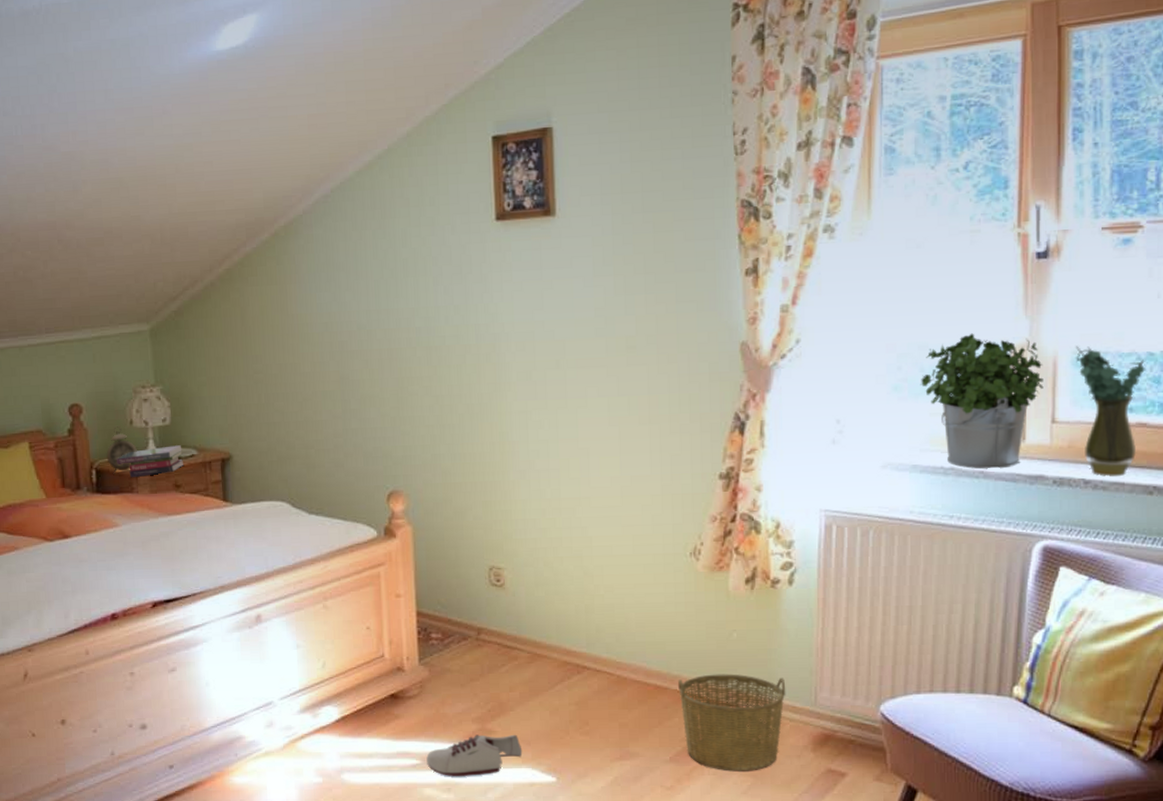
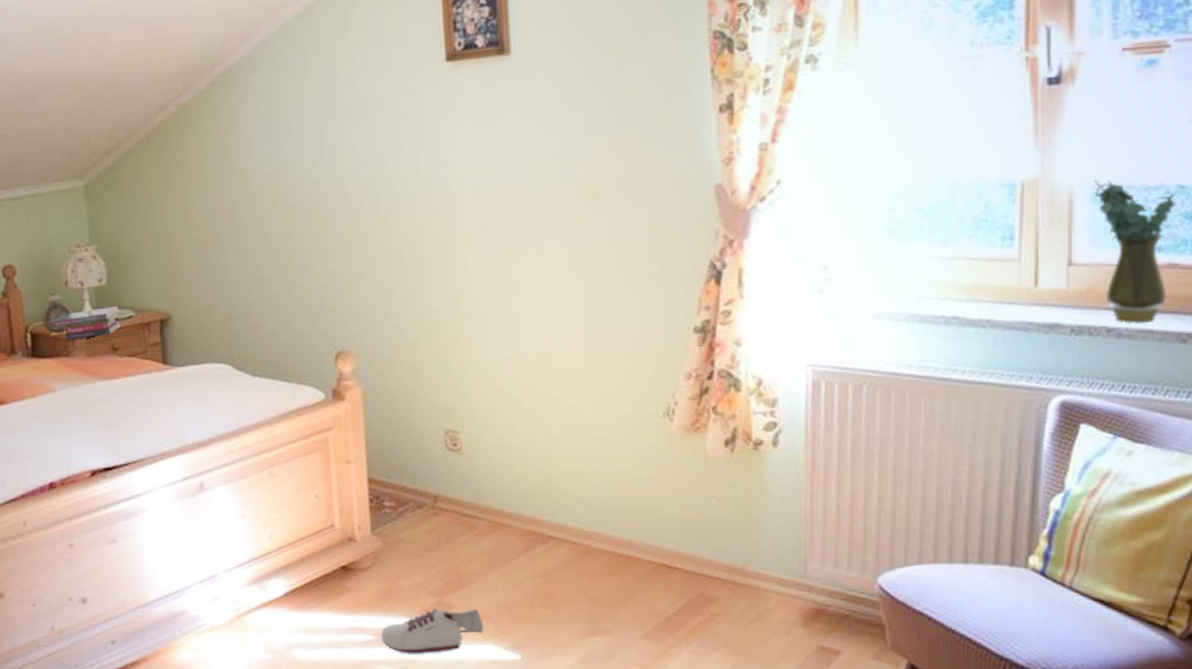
basket: present [678,674,786,772] -> none [652,543,772,649]
potted plant: present [920,333,1044,470] -> none [917,168,1058,318]

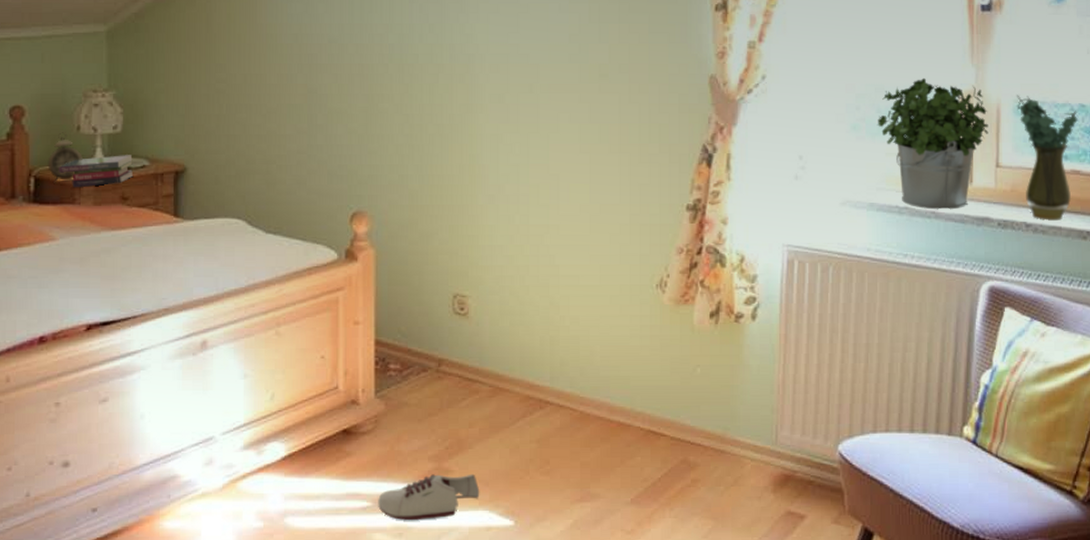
potted plant: none [917,168,1058,318] -> present [876,77,988,210]

